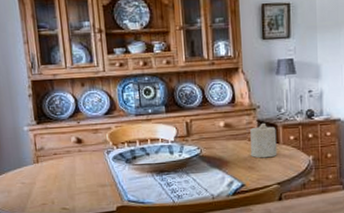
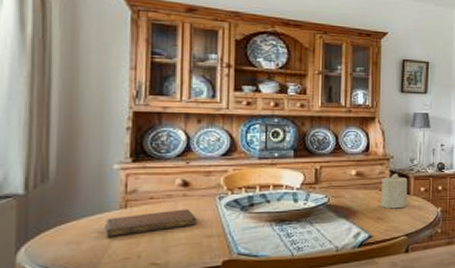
notebook: none [25,162,93,188] -> present [105,209,198,238]

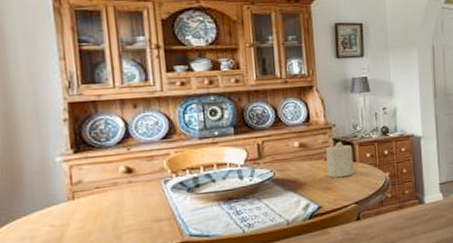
notebook: present [105,209,198,238] -> none [55,195,146,231]

